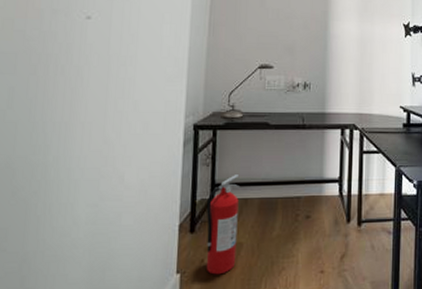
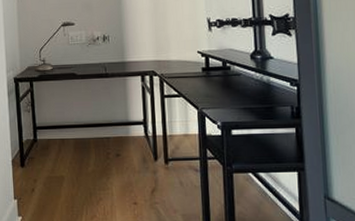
fire extinguisher: present [206,175,241,275] -> none [31,119,60,202]

